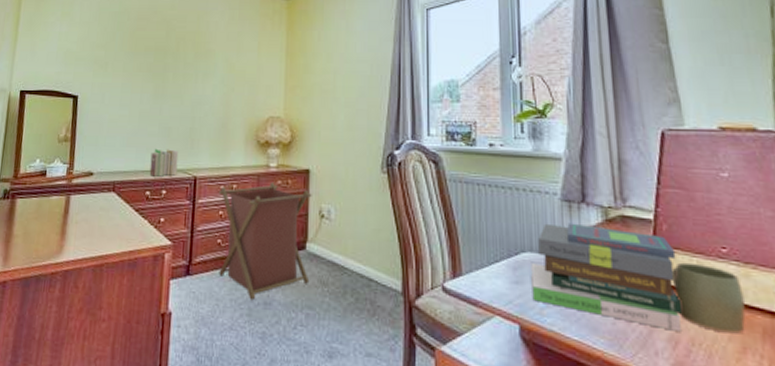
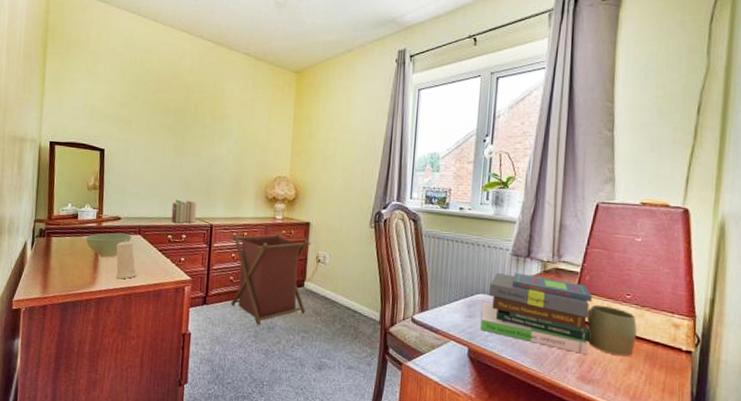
bowl: none [53,191,105,221] -> present [85,233,132,258]
candle: none [86,198,110,247] -> present [116,239,137,280]

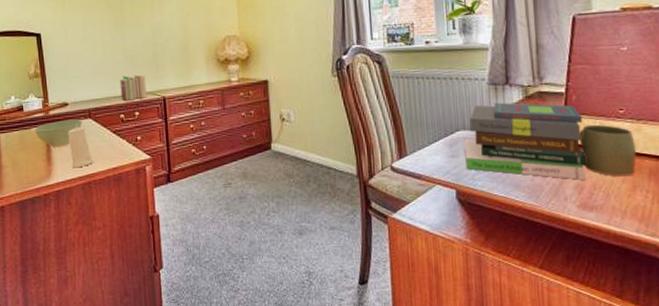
laundry basket: present [231,231,311,325] -> none [187,94,277,197]

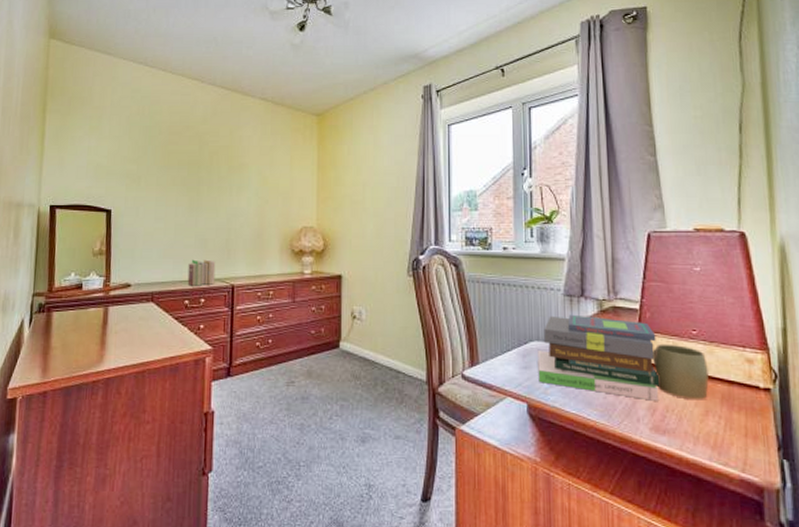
bowl: present [34,119,82,148] -> none [91,302,143,331]
candle: present [68,125,93,168] -> none [126,308,150,355]

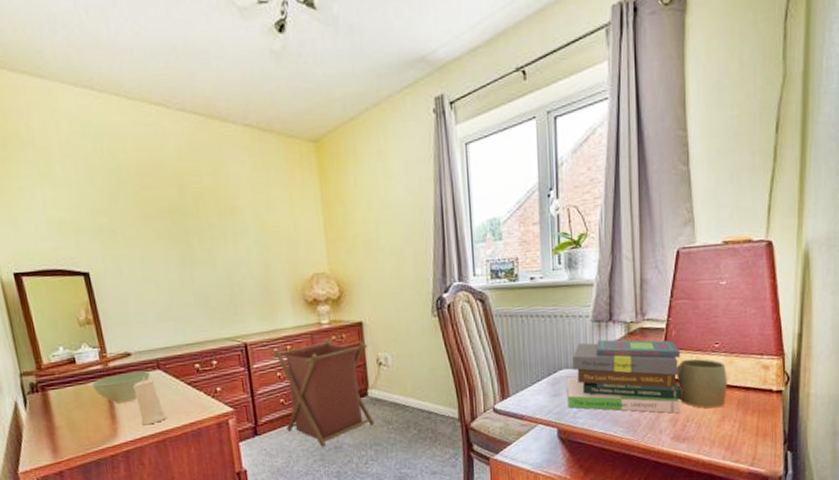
bowl: none [91,302,143,331] -> present [91,370,150,404]
candle: none [126,308,150,355] -> present [134,377,167,425]
books: present [187,259,216,286] -> none [191,318,225,349]
laundry basket: none [255,287,344,396] -> present [272,338,375,447]

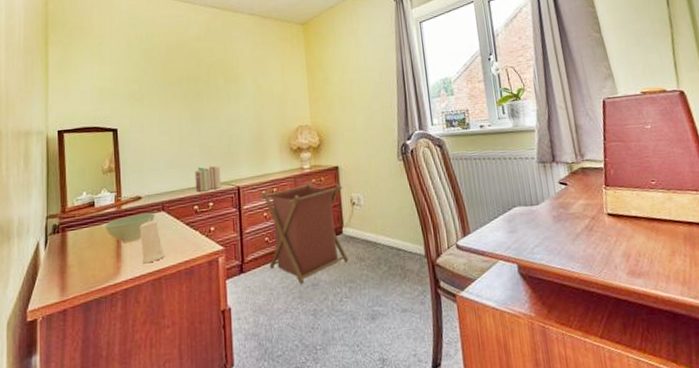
books: none [191,318,225,349] -> present [195,165,221,192]
books: present [567,339,682,413] -> none [521,178,631,249]
mug: present [677,359,727,409] -> none [620,195,673,244]

